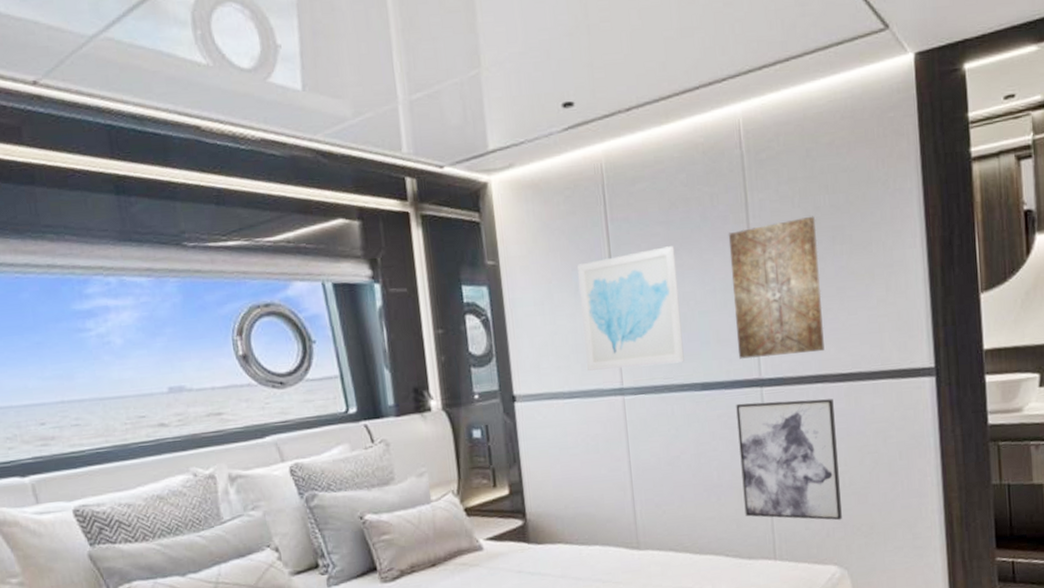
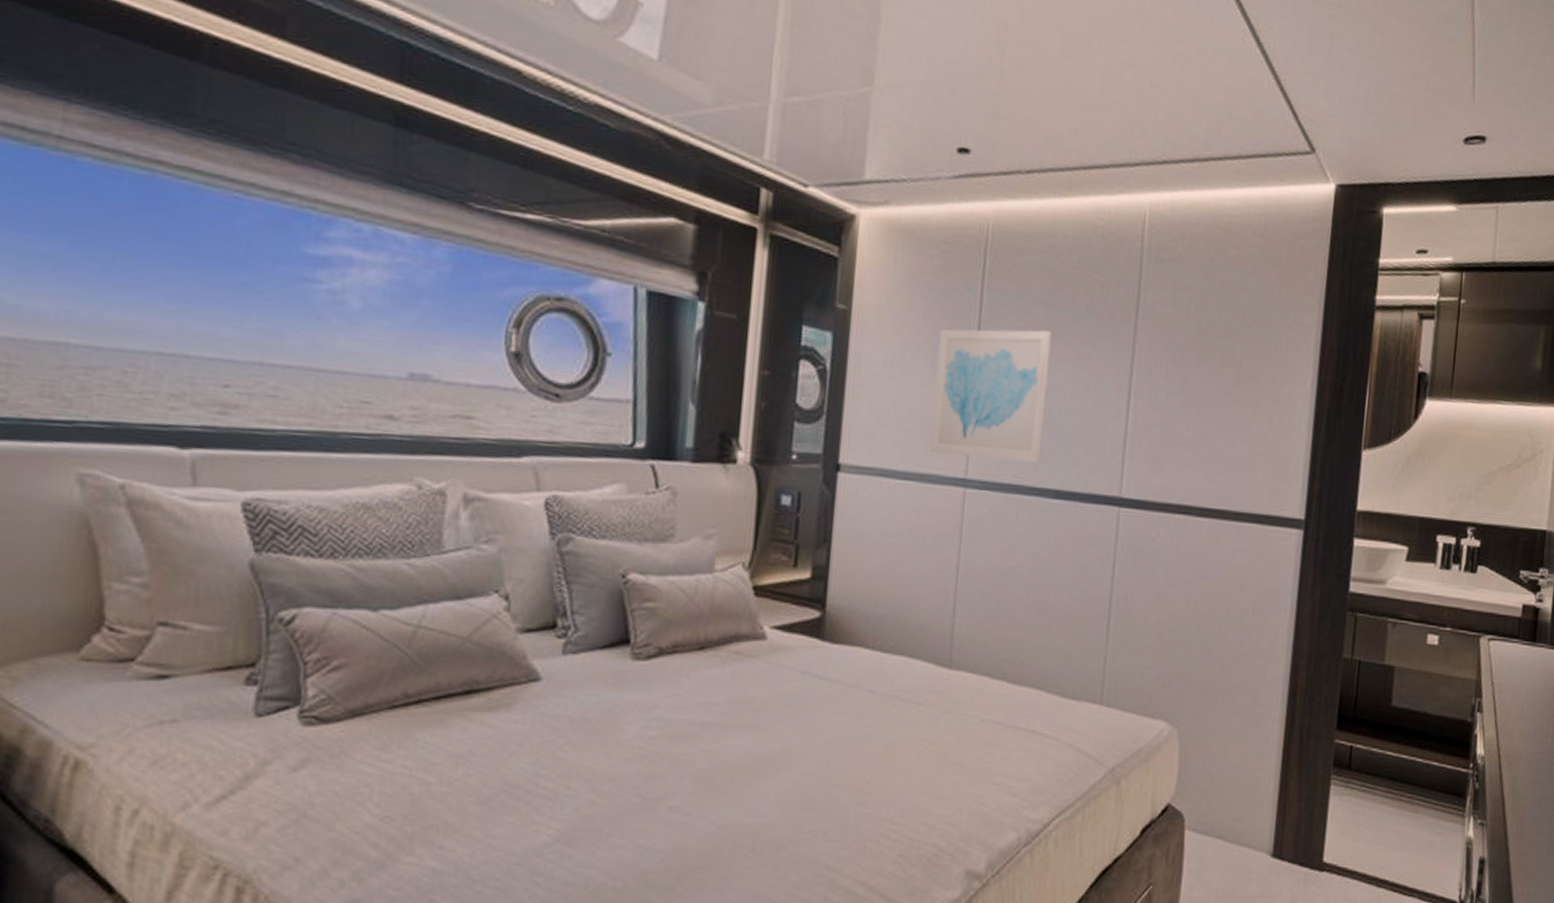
wall art: present [728,216,825,359] -> none [1101,329,1208,480]
wall art: present [736,398,842,521] -> none [1077,520,1194,671]

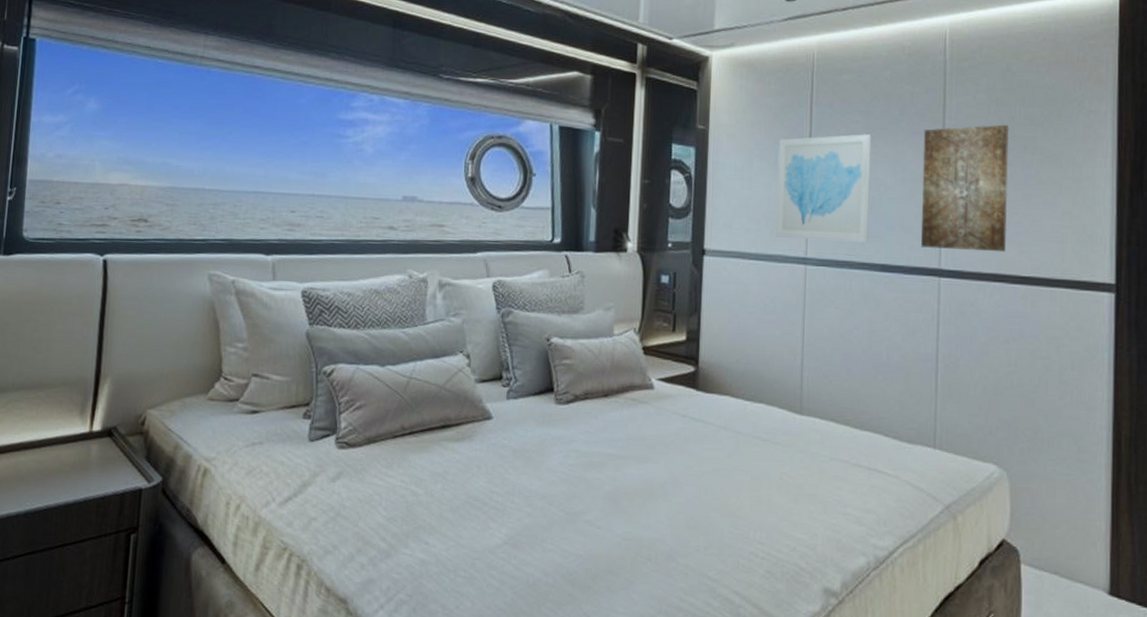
wall art: none [1101,329,1208,480] -> present [921,124,1010,252]

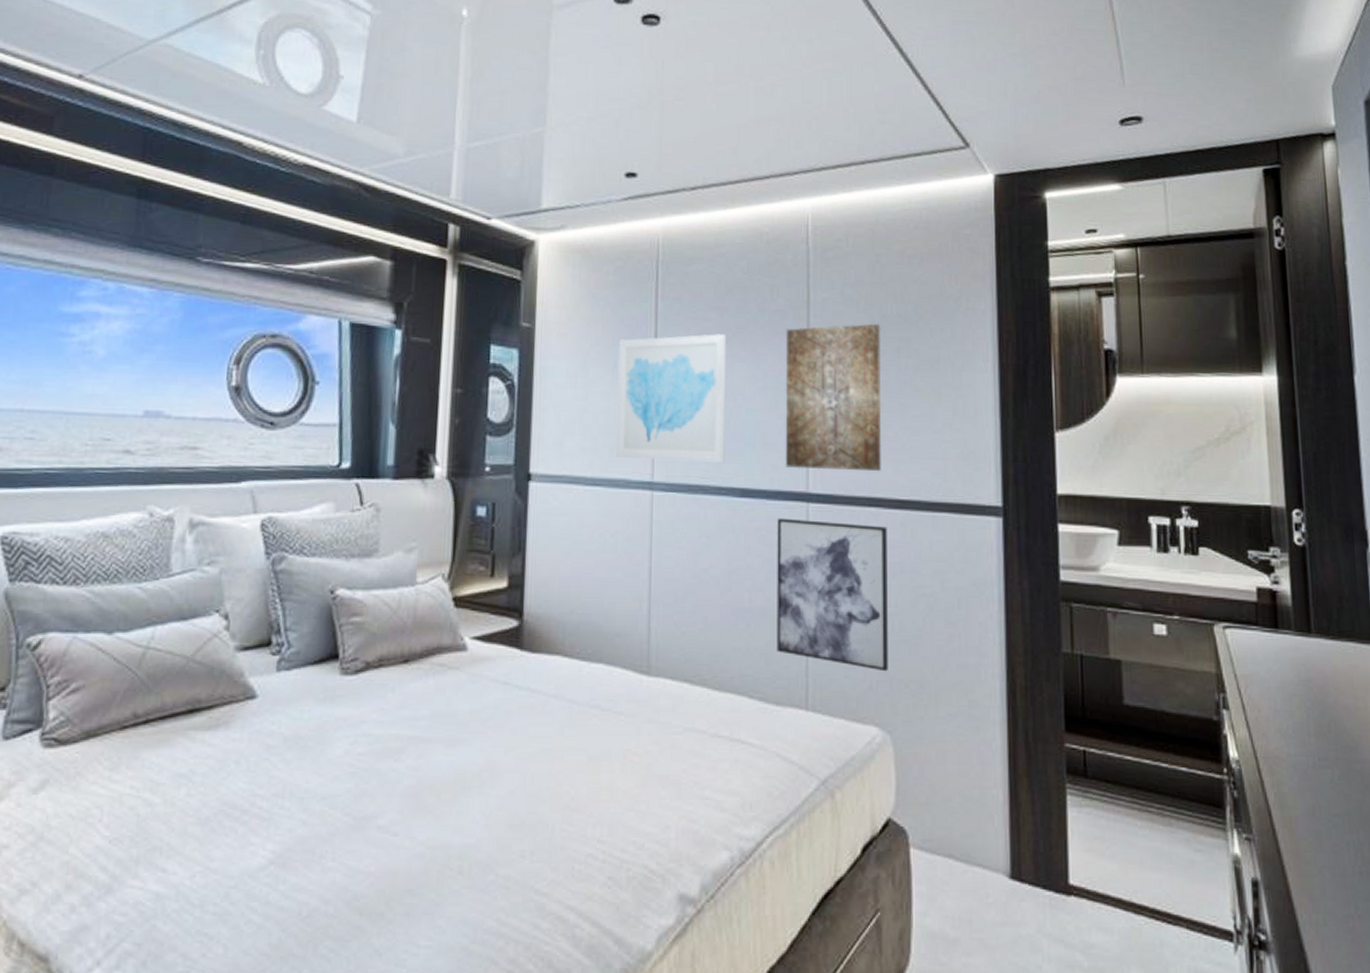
wall art: none [909,289,1009,420] -> present [776,517,888,672]

